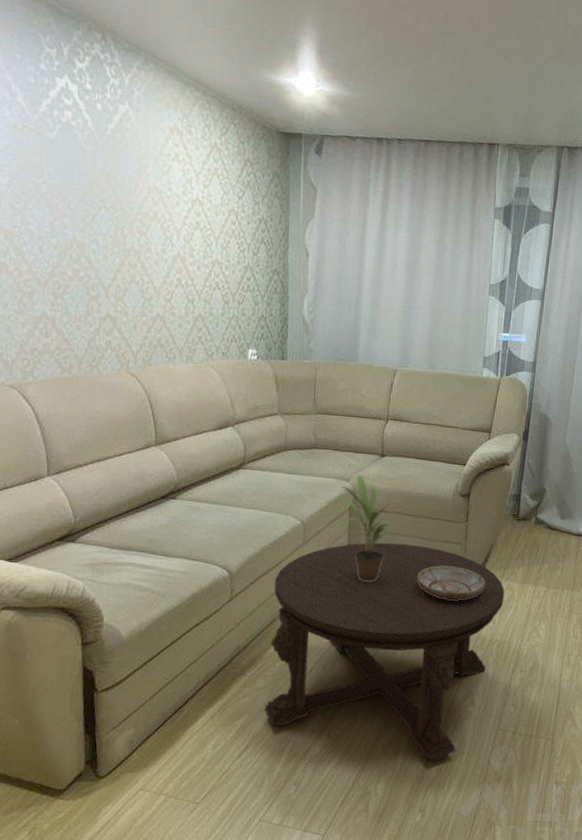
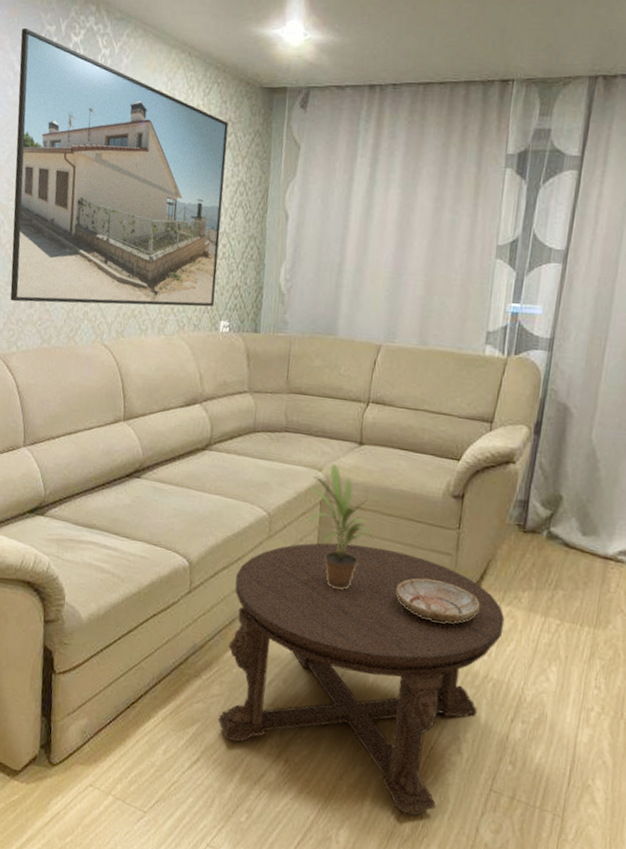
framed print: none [16,47,247,337] -> present [10,27,229,307]

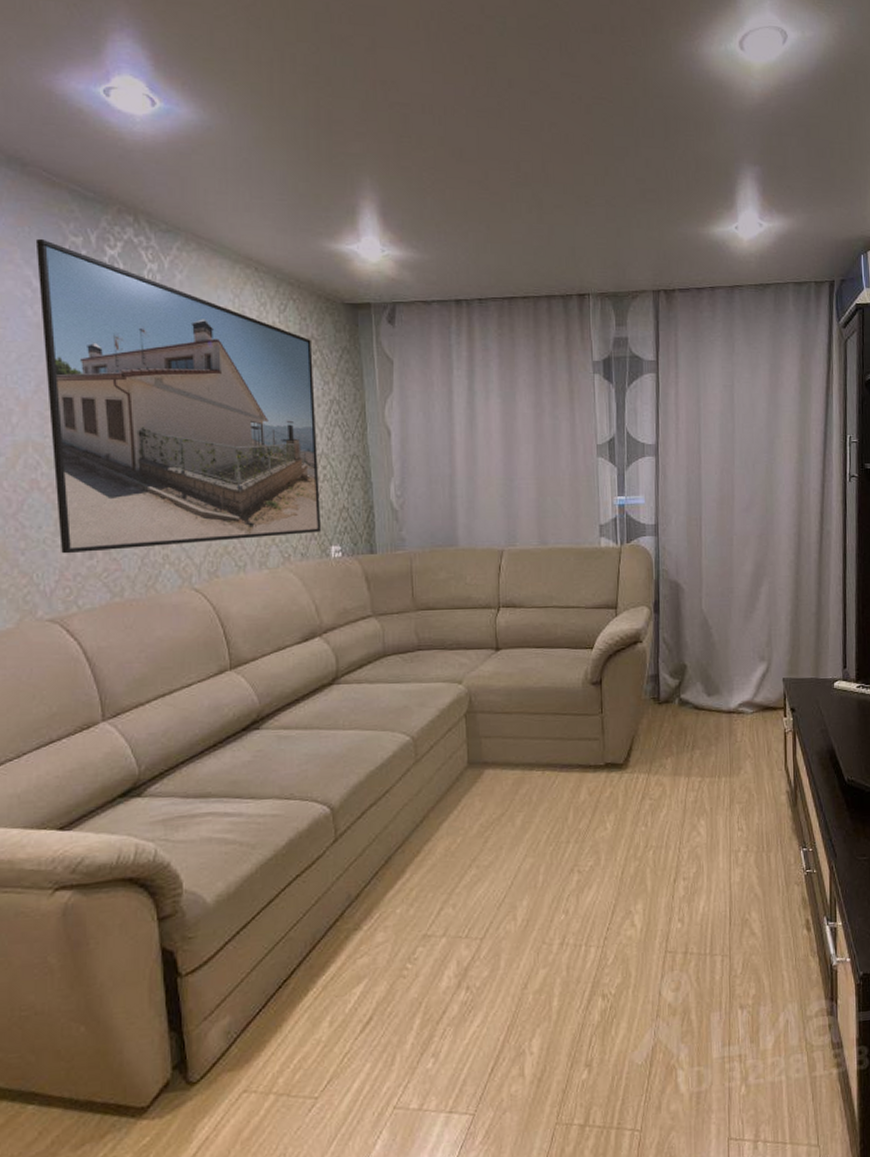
coffee table: present [218,542,505,816] -> none [386,747,655,1002]
potted plant: present [305,463,379,590] -> none [450,673,523,798]
ceramic bowl: present [396,578,480,623] -> none [552,766,631,806]

